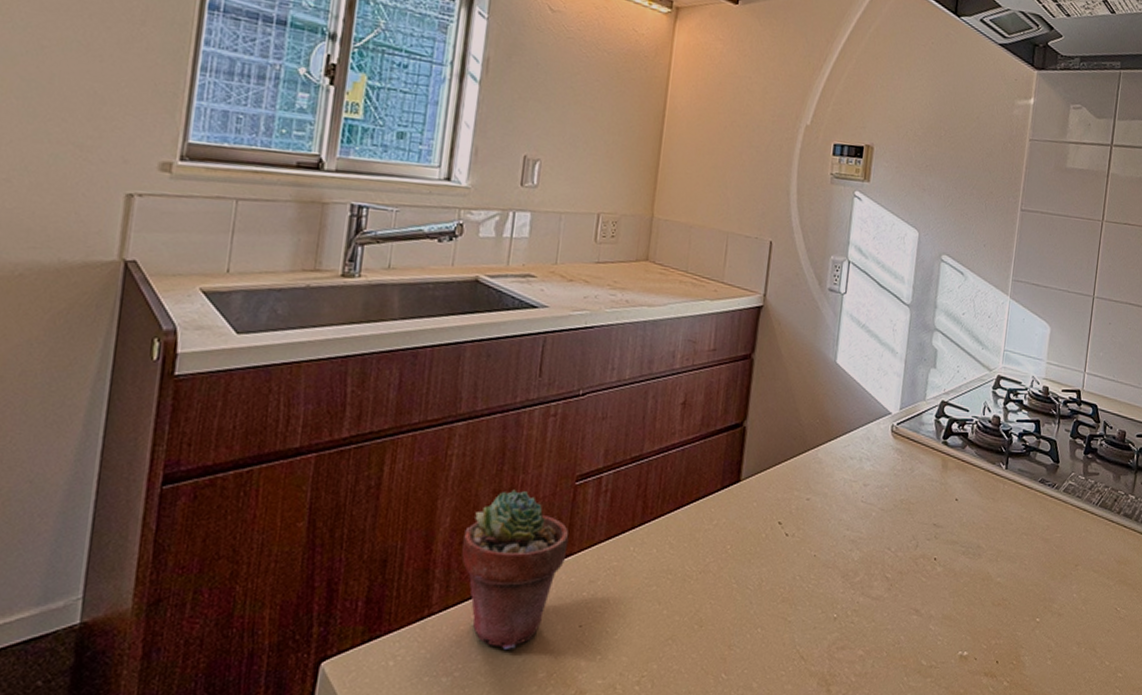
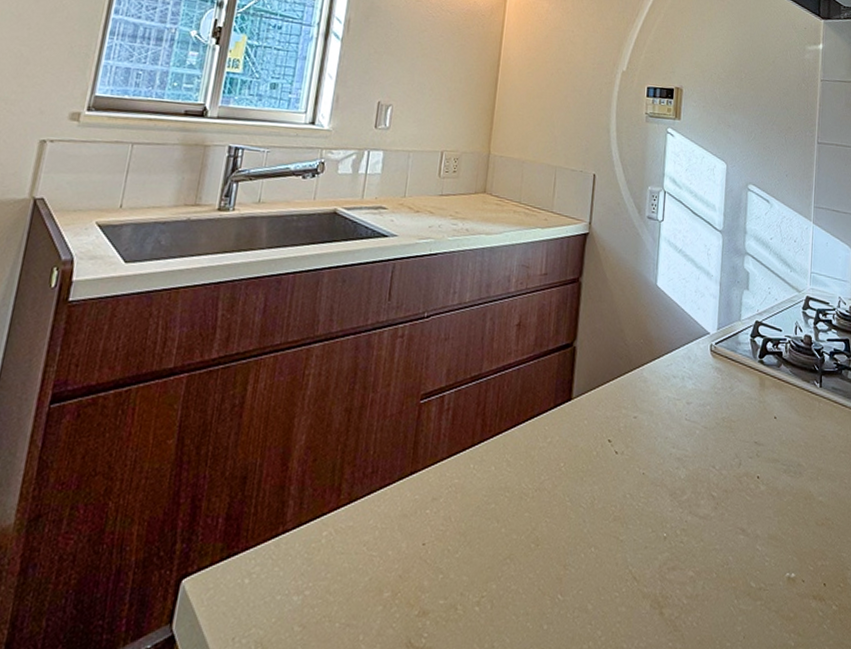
potted succulent: present [461,489,569,651] -> none [315,408,414,569]

